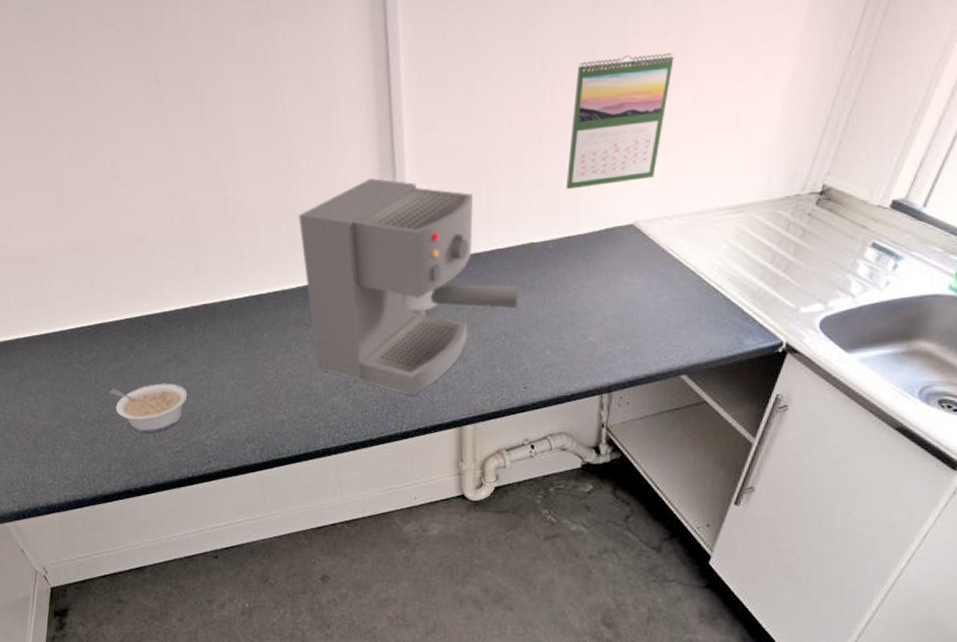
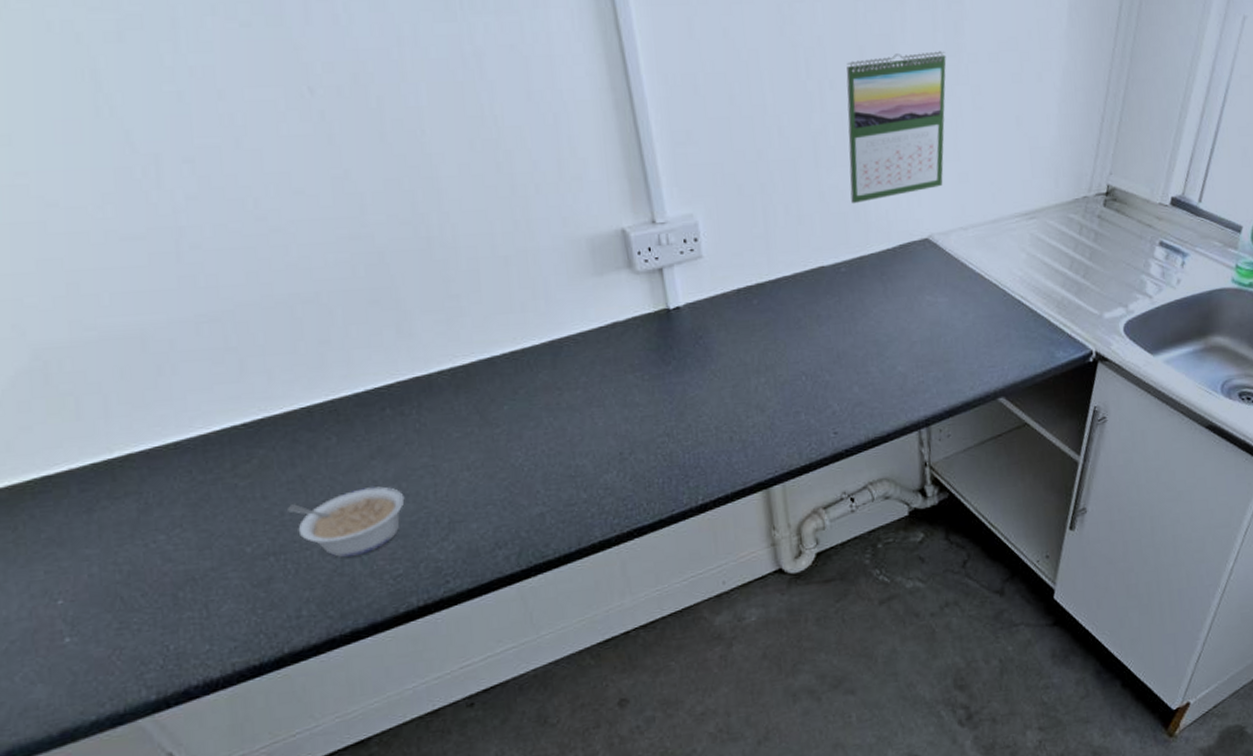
coffee maker: present [298,177,519,396] -> none [531,202,814,461]

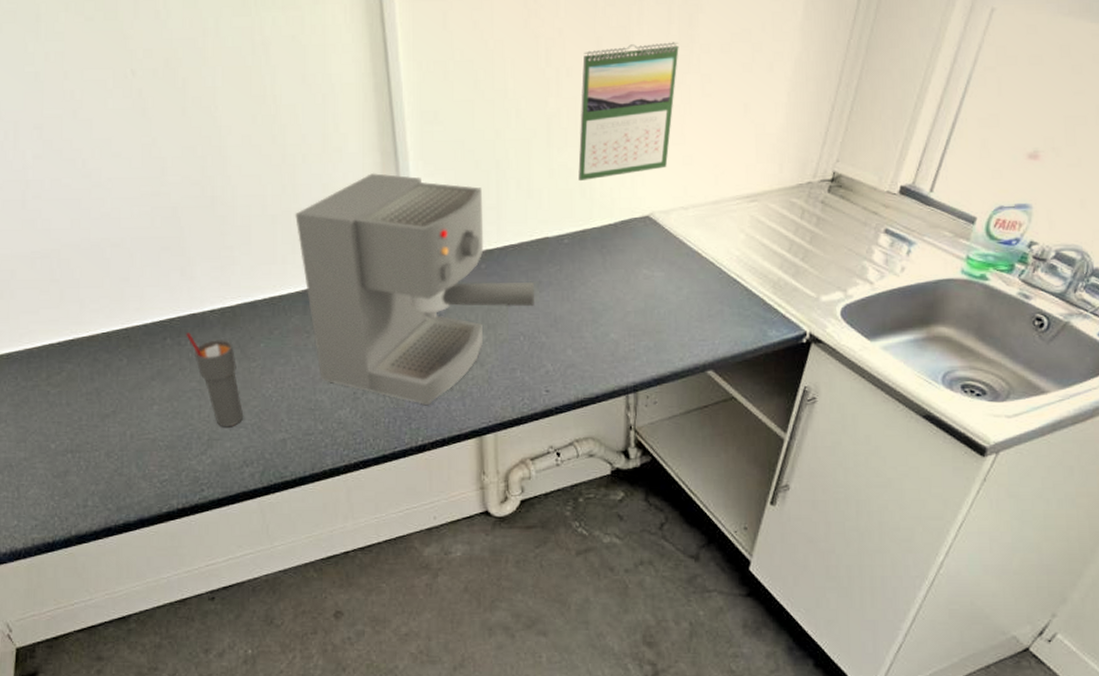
legume: present [288,486,405,558] -> none [85,402,175,461]
cup: none [409,400,491,507] -> present [186,333,244,427]
coffee maker: none [531,202,814,461] -> present [294,172,535,406]

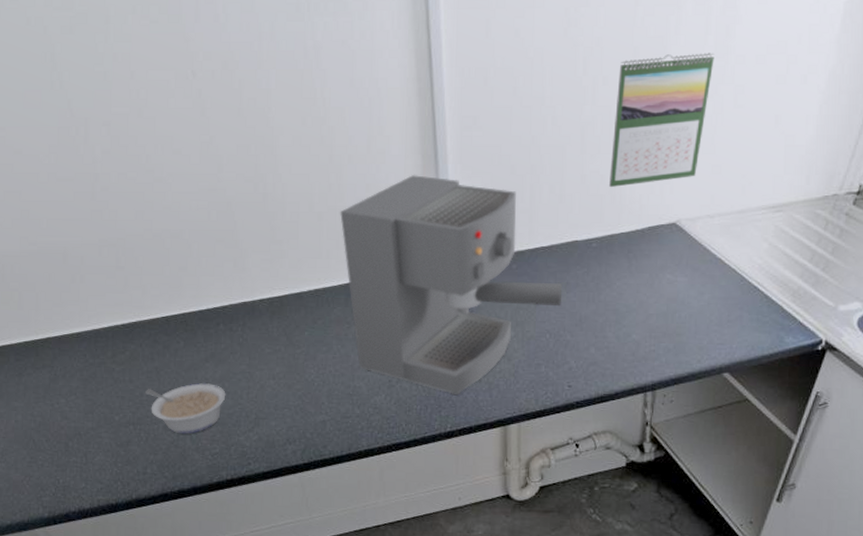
legume: none [85,402,175,461] -> present [146,382,226,434]
cup: present [186,333,244,427] -> none [237,319,288,408]

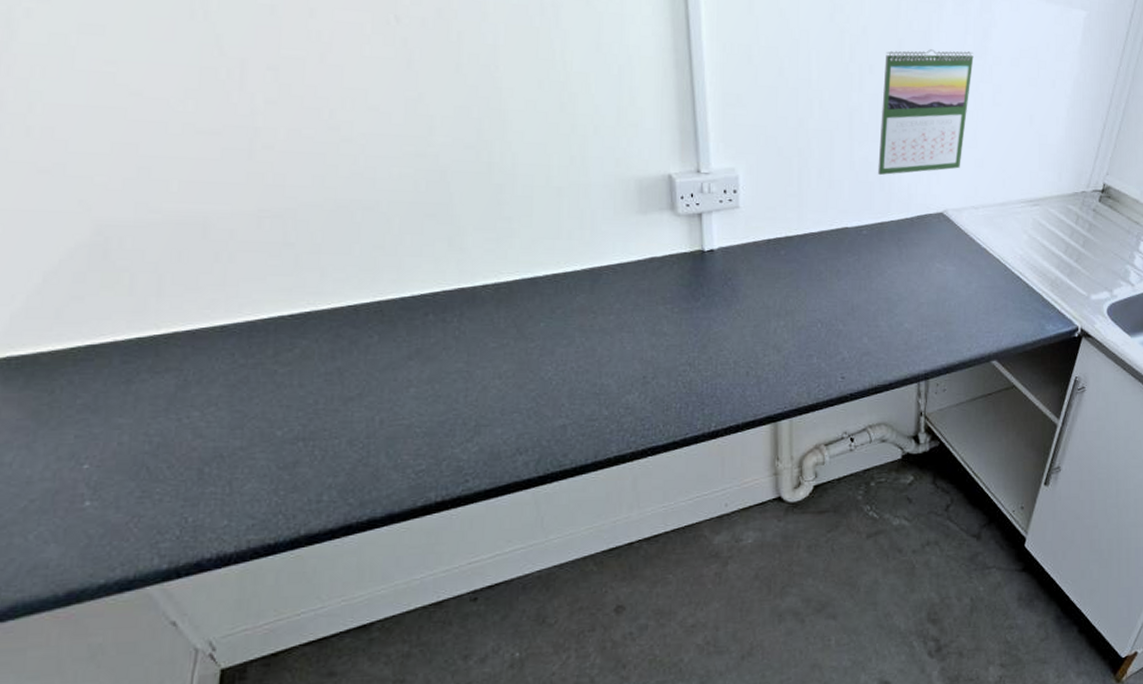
legume: present [146,382,226,434] -> none [322,384,436,450]
coffee maker: present [339,174,563,396] -> none [583,150,834,391]

